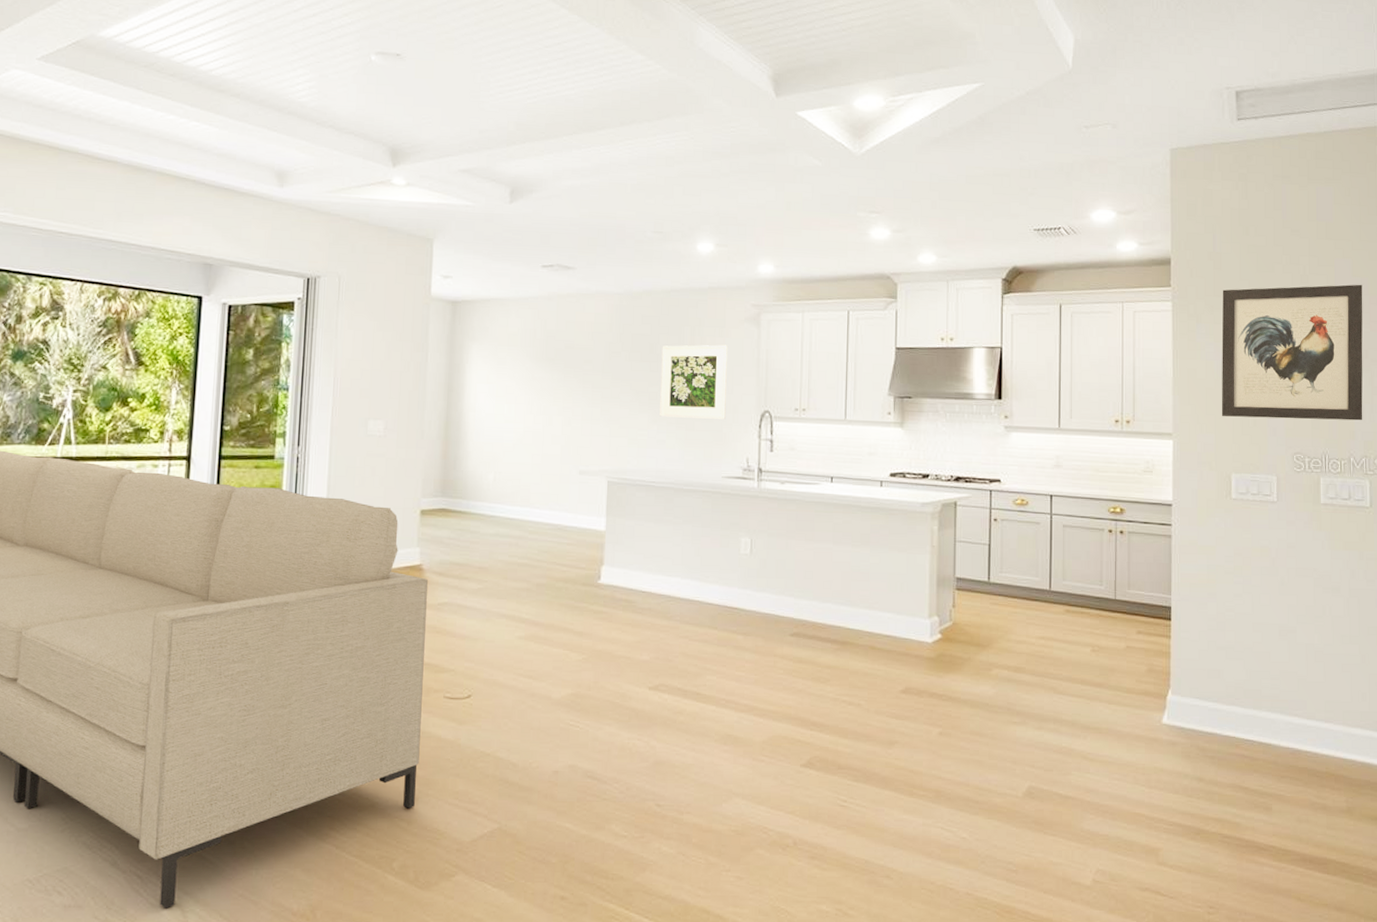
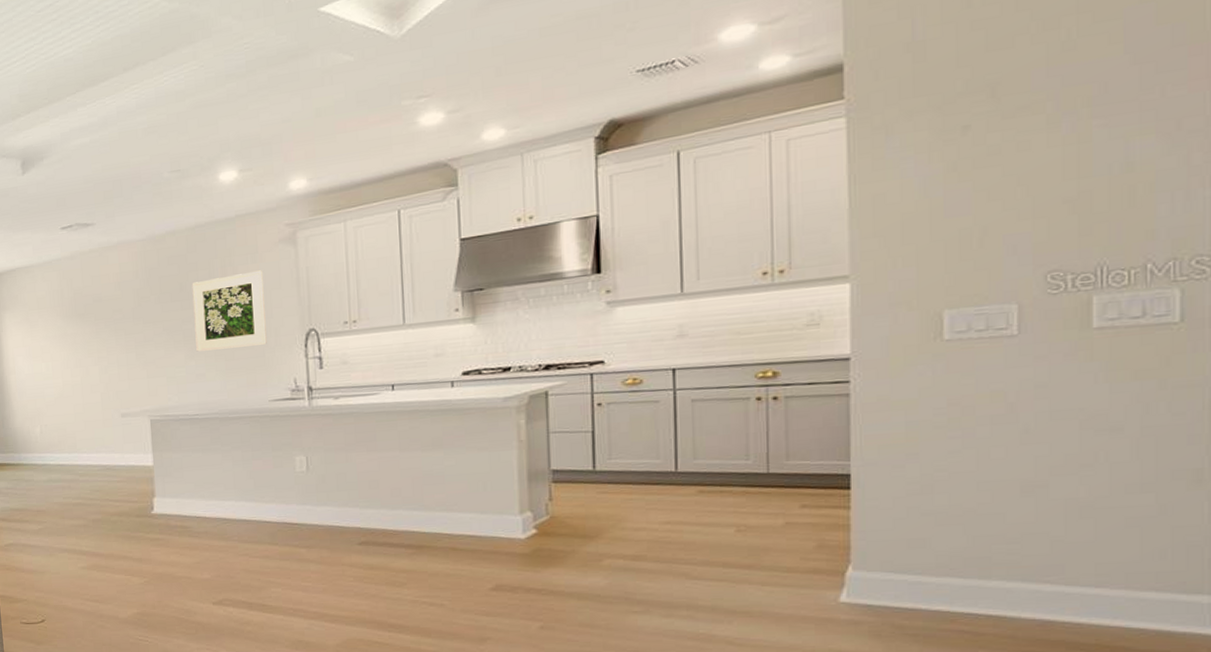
wall art: present [1221,284,1363,421] -> none [926,32,1175,245]

